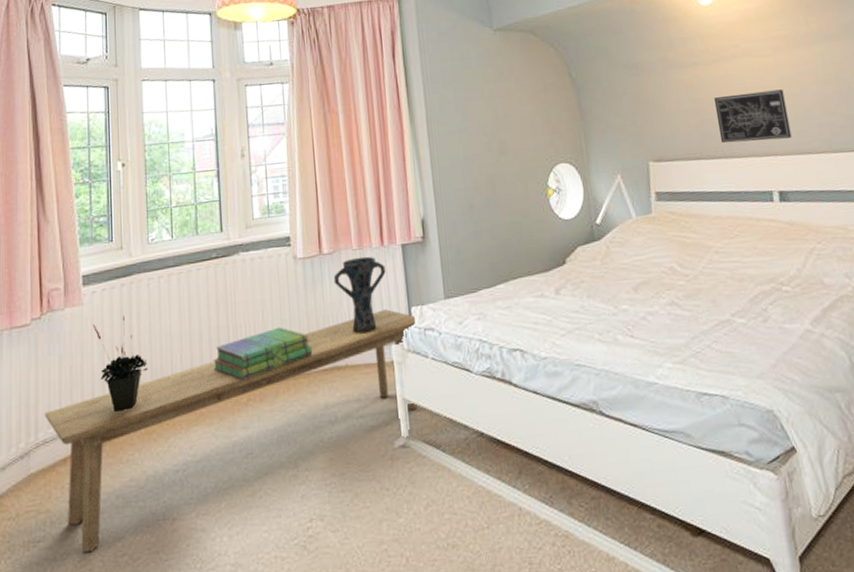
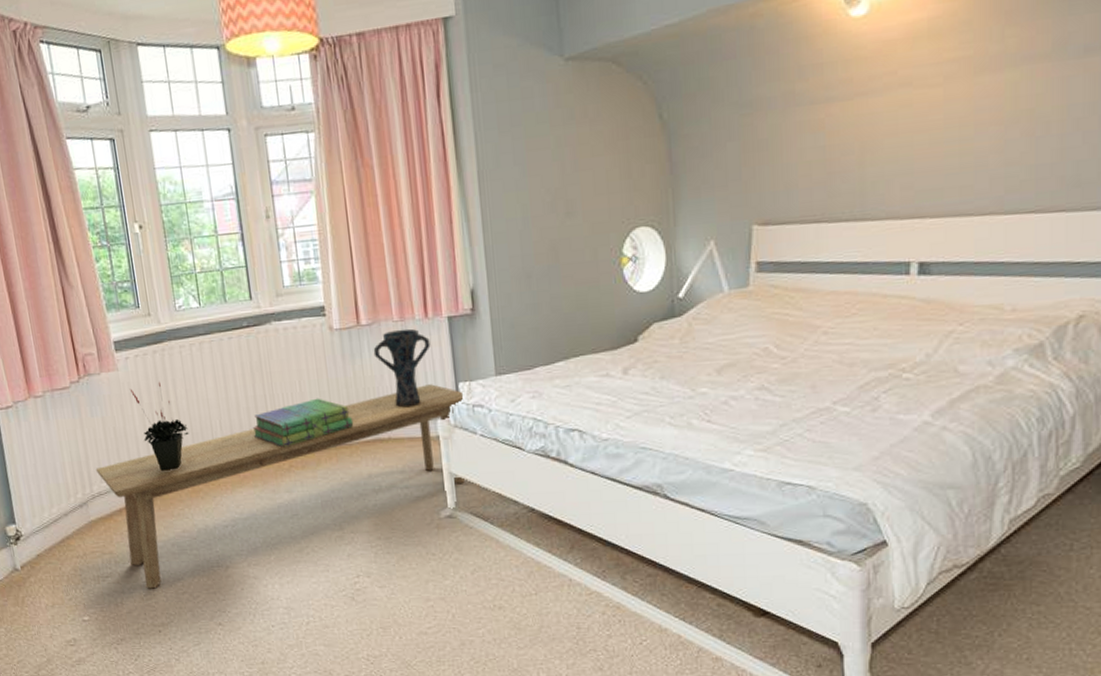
wall art: present [713,89,792,144] -> none [849,131,950,203]

